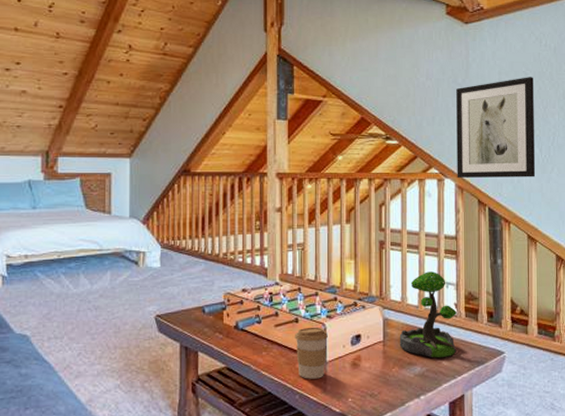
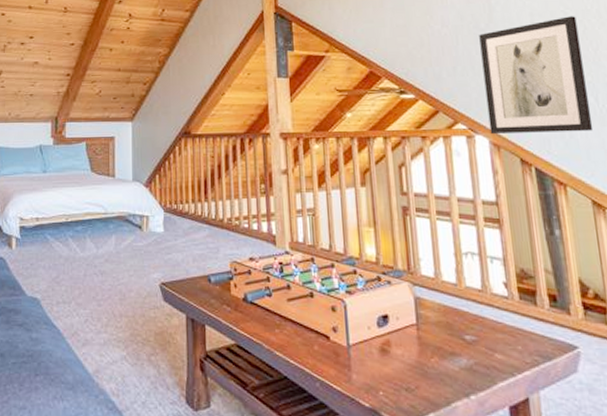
coffee cup: present [295,326,328,379] -> none [310,303,349,365]
plant: present [399,271,458,358] -> none [436,243,513,349]

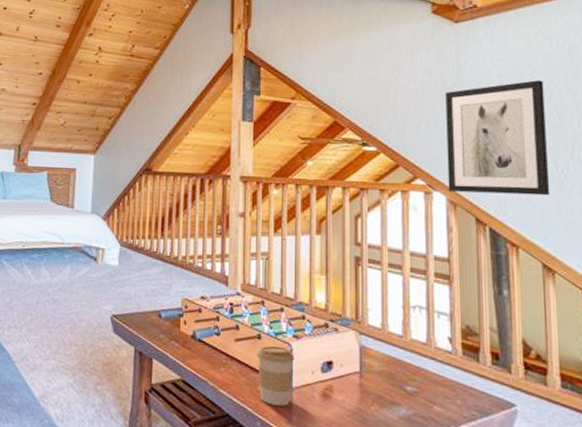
coffee cup: none [310,303,349,365] -> present [257,345,294,406]

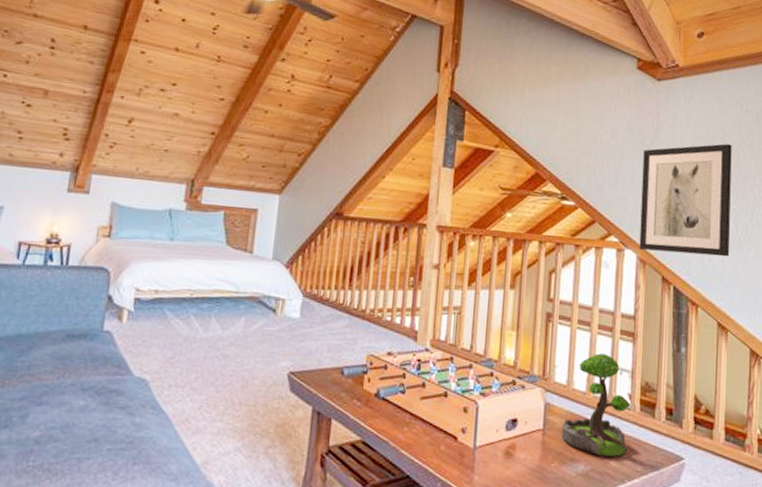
coffee cup: present [257,345,294,406] -> none [442,403,480,466]
plant: none [379,296,453,402] -> present [561,353,632,457]

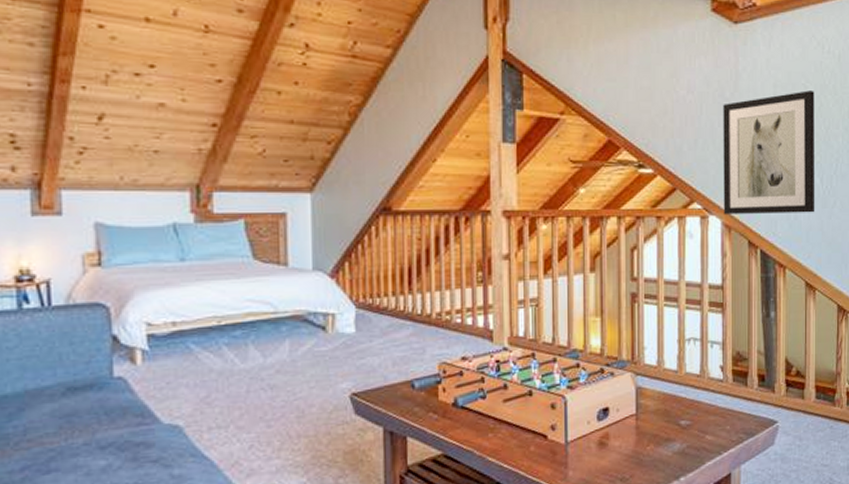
plant: present [561,353,632,457] -> none [655,328,724,432]

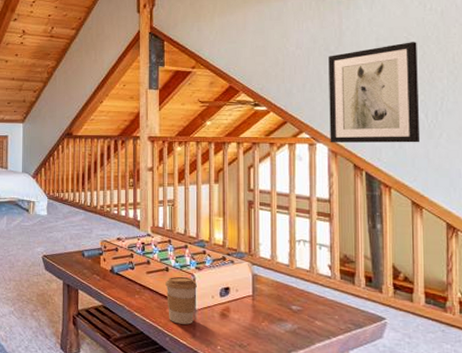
coffee cup: none [528,400,569,464] -> present [165,276,197,325]

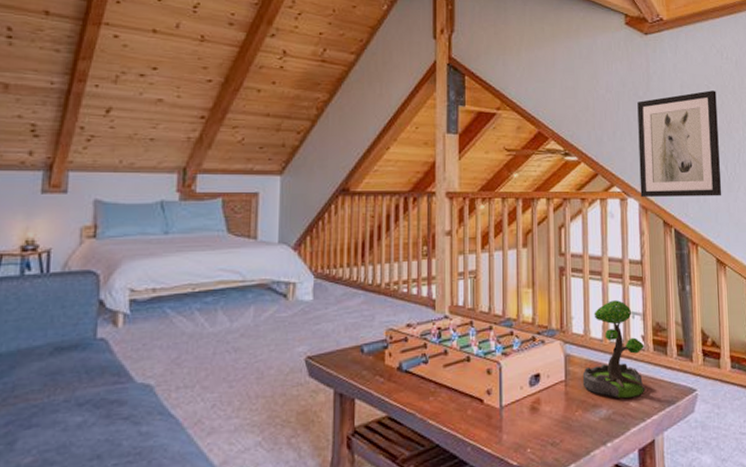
coffee cup: present [165,276,197,325] -> none [466,366,503,428]
plant: none [269,232,332,318] -> present [582,300,646,399]

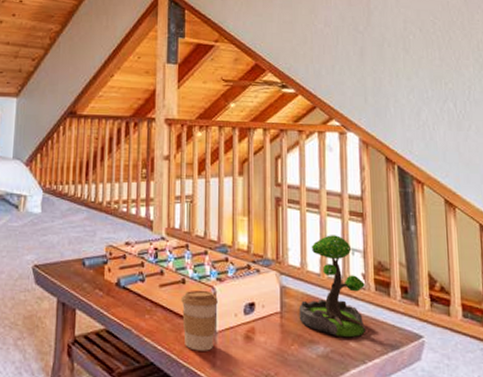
coffee cup: none [466,366,503,428] -> present [181,290,218,351]
wall art: present [637,90,722,197] -> none [357,26,451,135]

